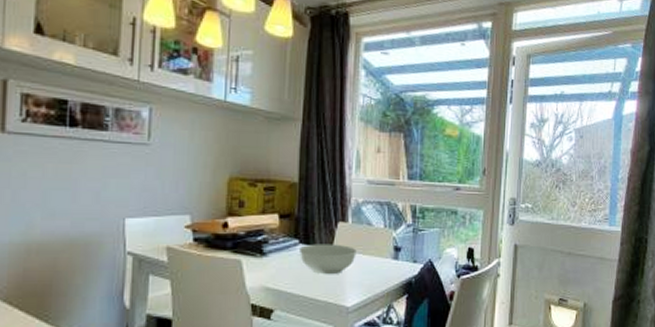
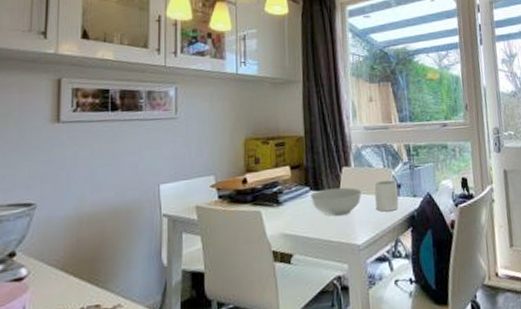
mug: none [371,241,398,275] -> present [374,179,399,212]

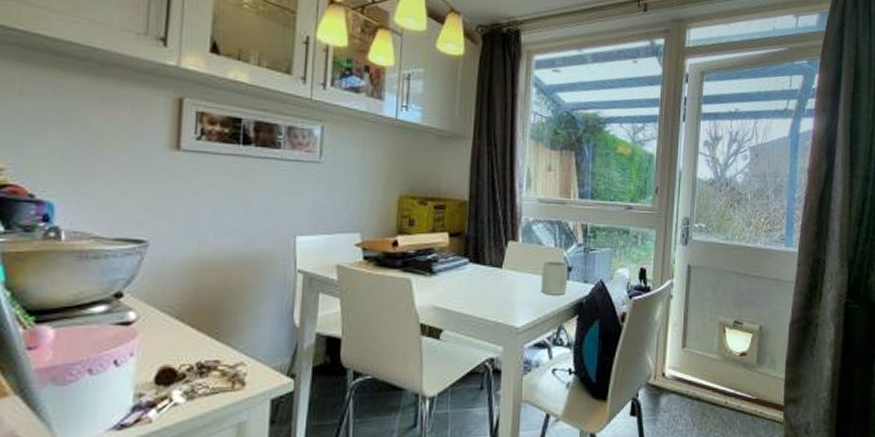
bowl: present [311,187,362,217] -> none [469,263,527,295]

